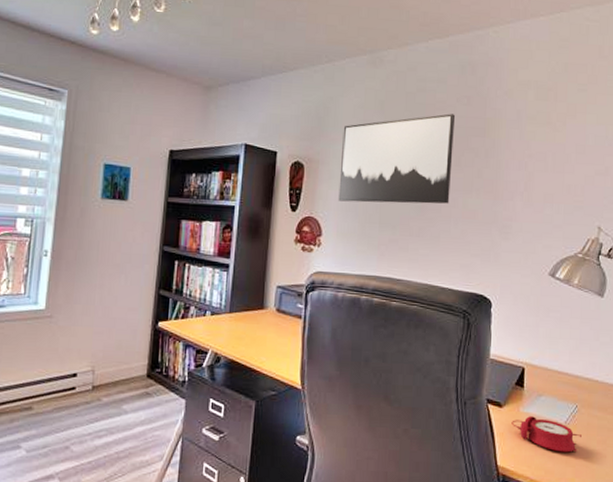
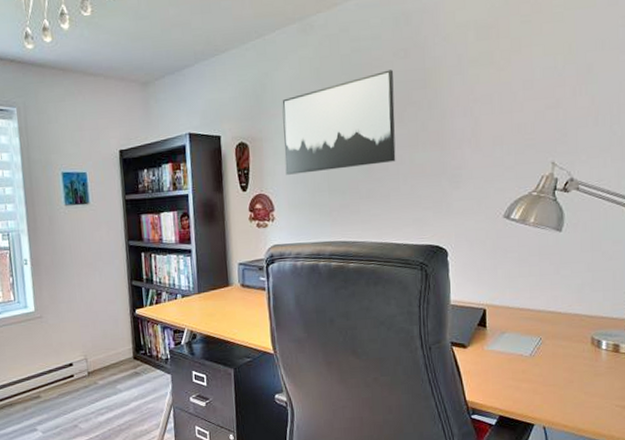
alarm clock: present [511,416,582,453] -> none [477,353,547,382]

